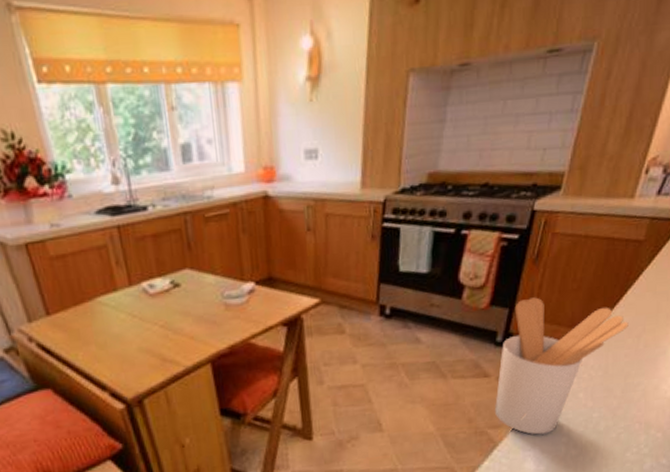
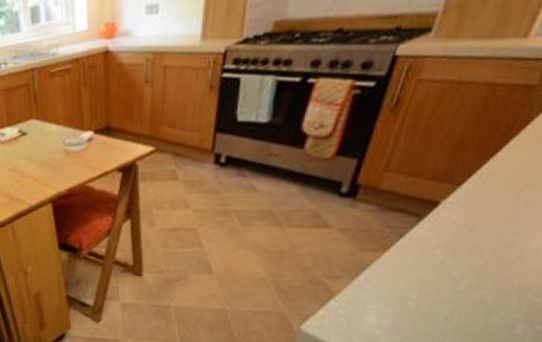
utensil holder: present [494,297,629,435] -> none [333,147,507,289]

